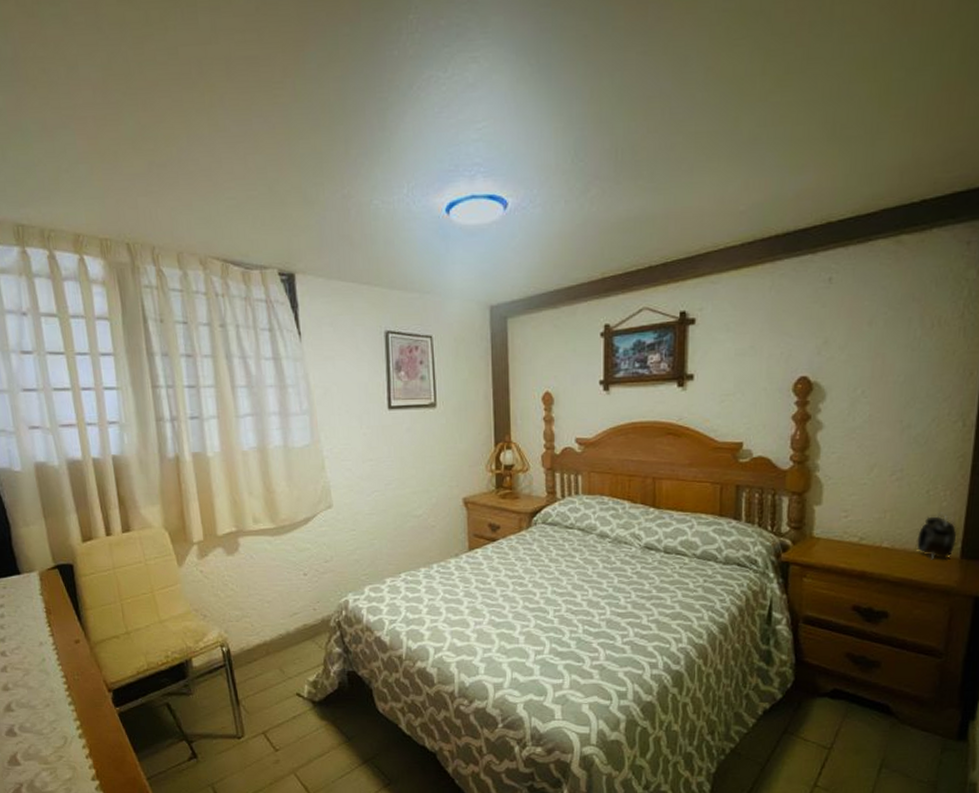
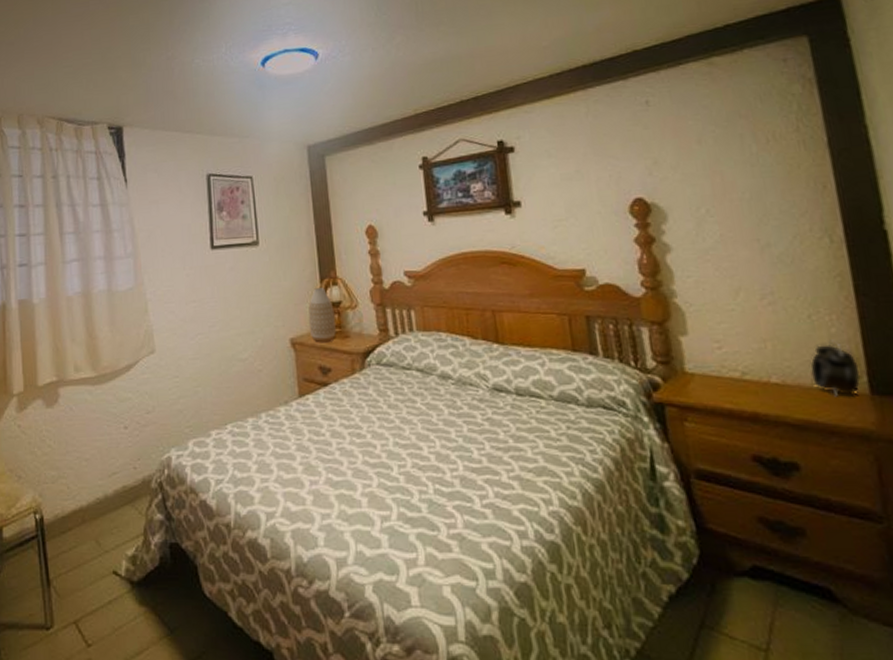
vase: none [481,451,507,503] -> present [308,288,336,343]

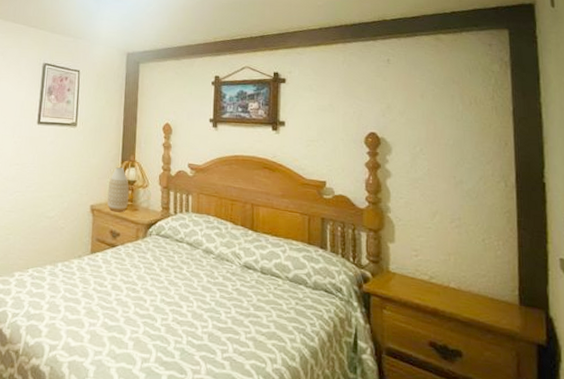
alarm clock: present [811,339,861,397] -> none [479,260,514,304]

